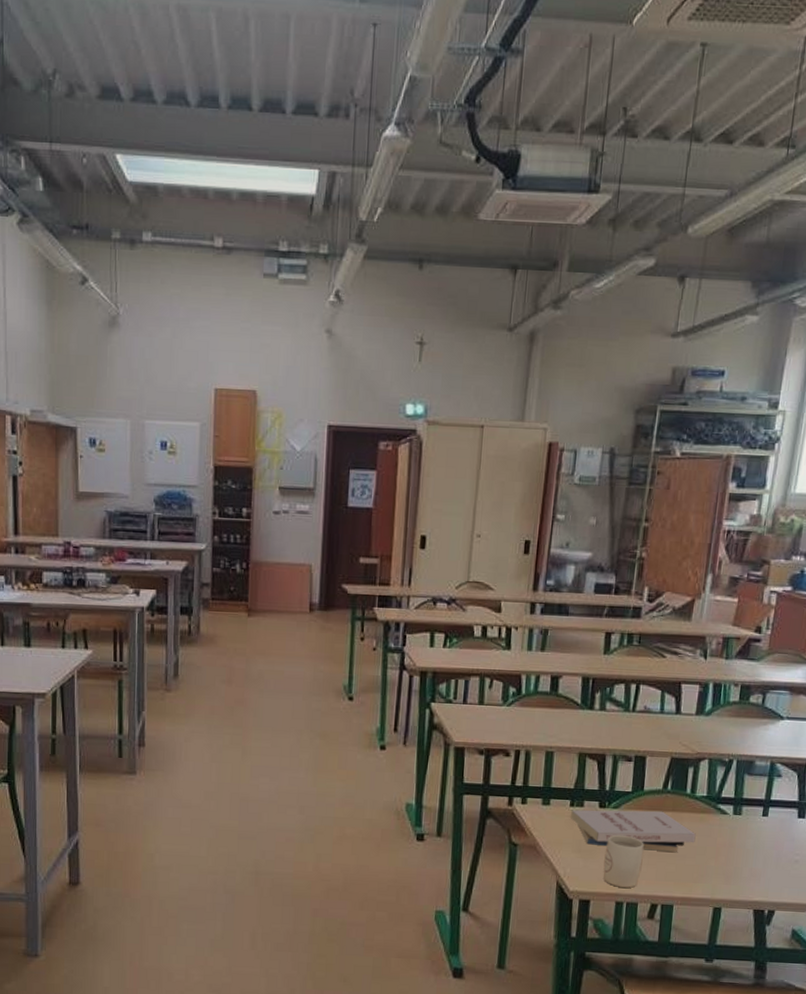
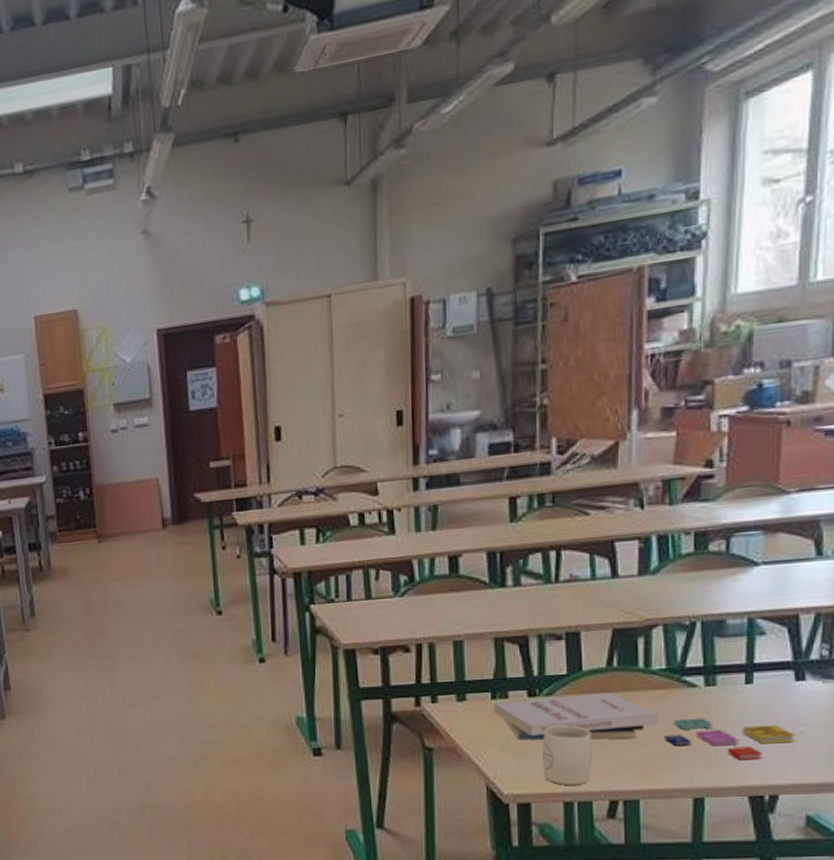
books: none [698,839,793,880] -> present [665,718,796,761]

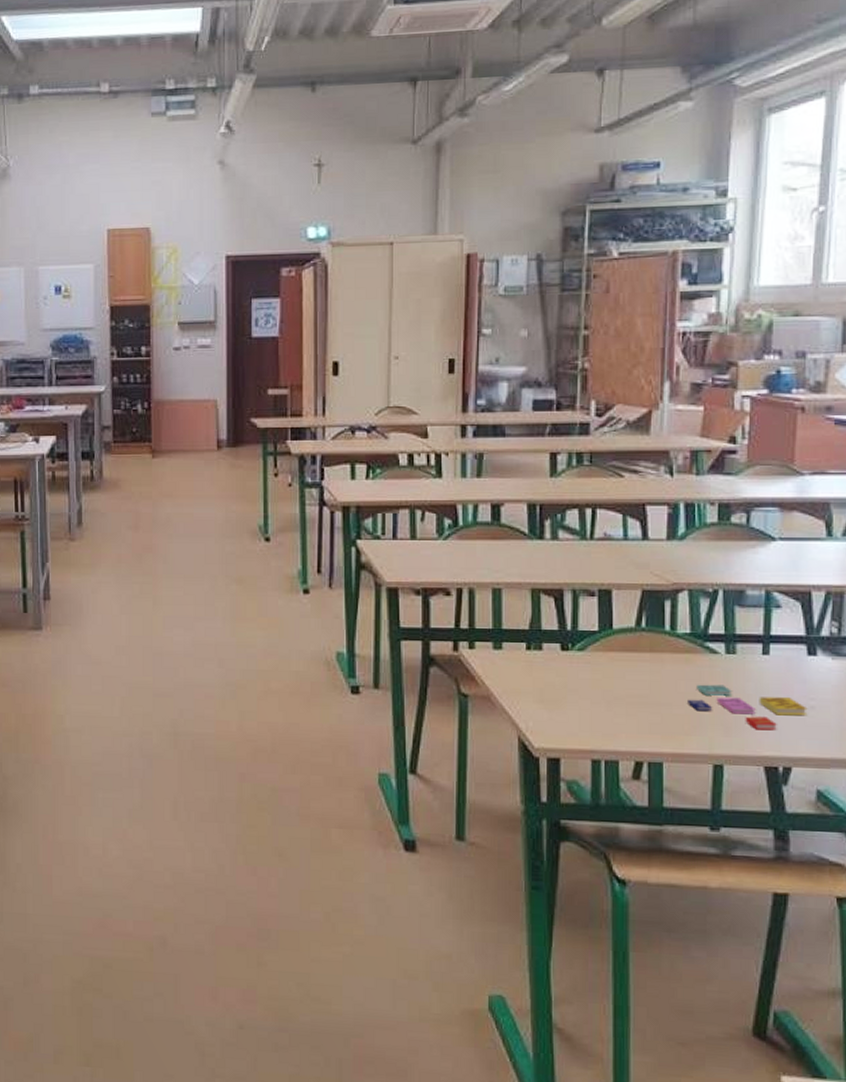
books: present [493,692,658,740] -> none [527,652,682,701]
mug: present [542,725,592,785] -> none [573,681,620,743]

